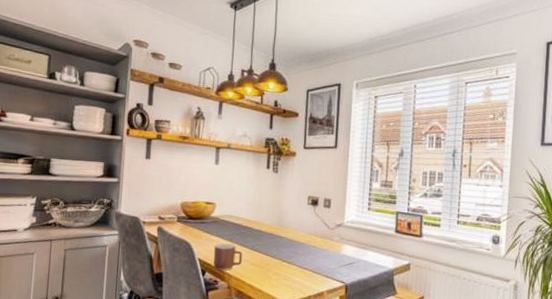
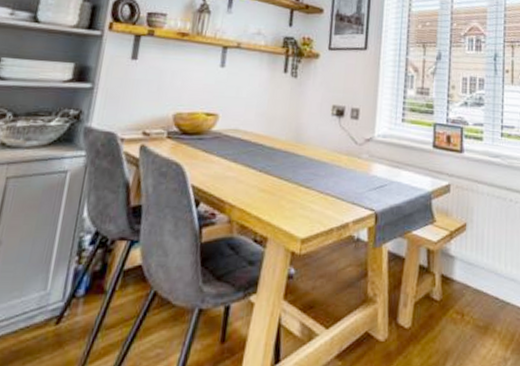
mug: present [213,243,243,271] -> none [211,165,250,200]

